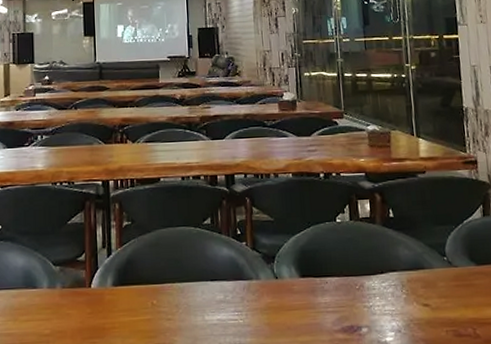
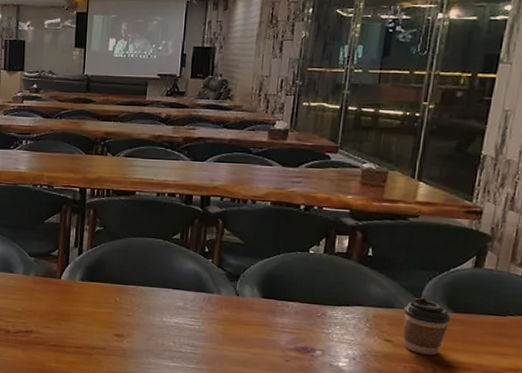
coffee cup: none [433,253,476,315] -> present [403,296,451,355]

